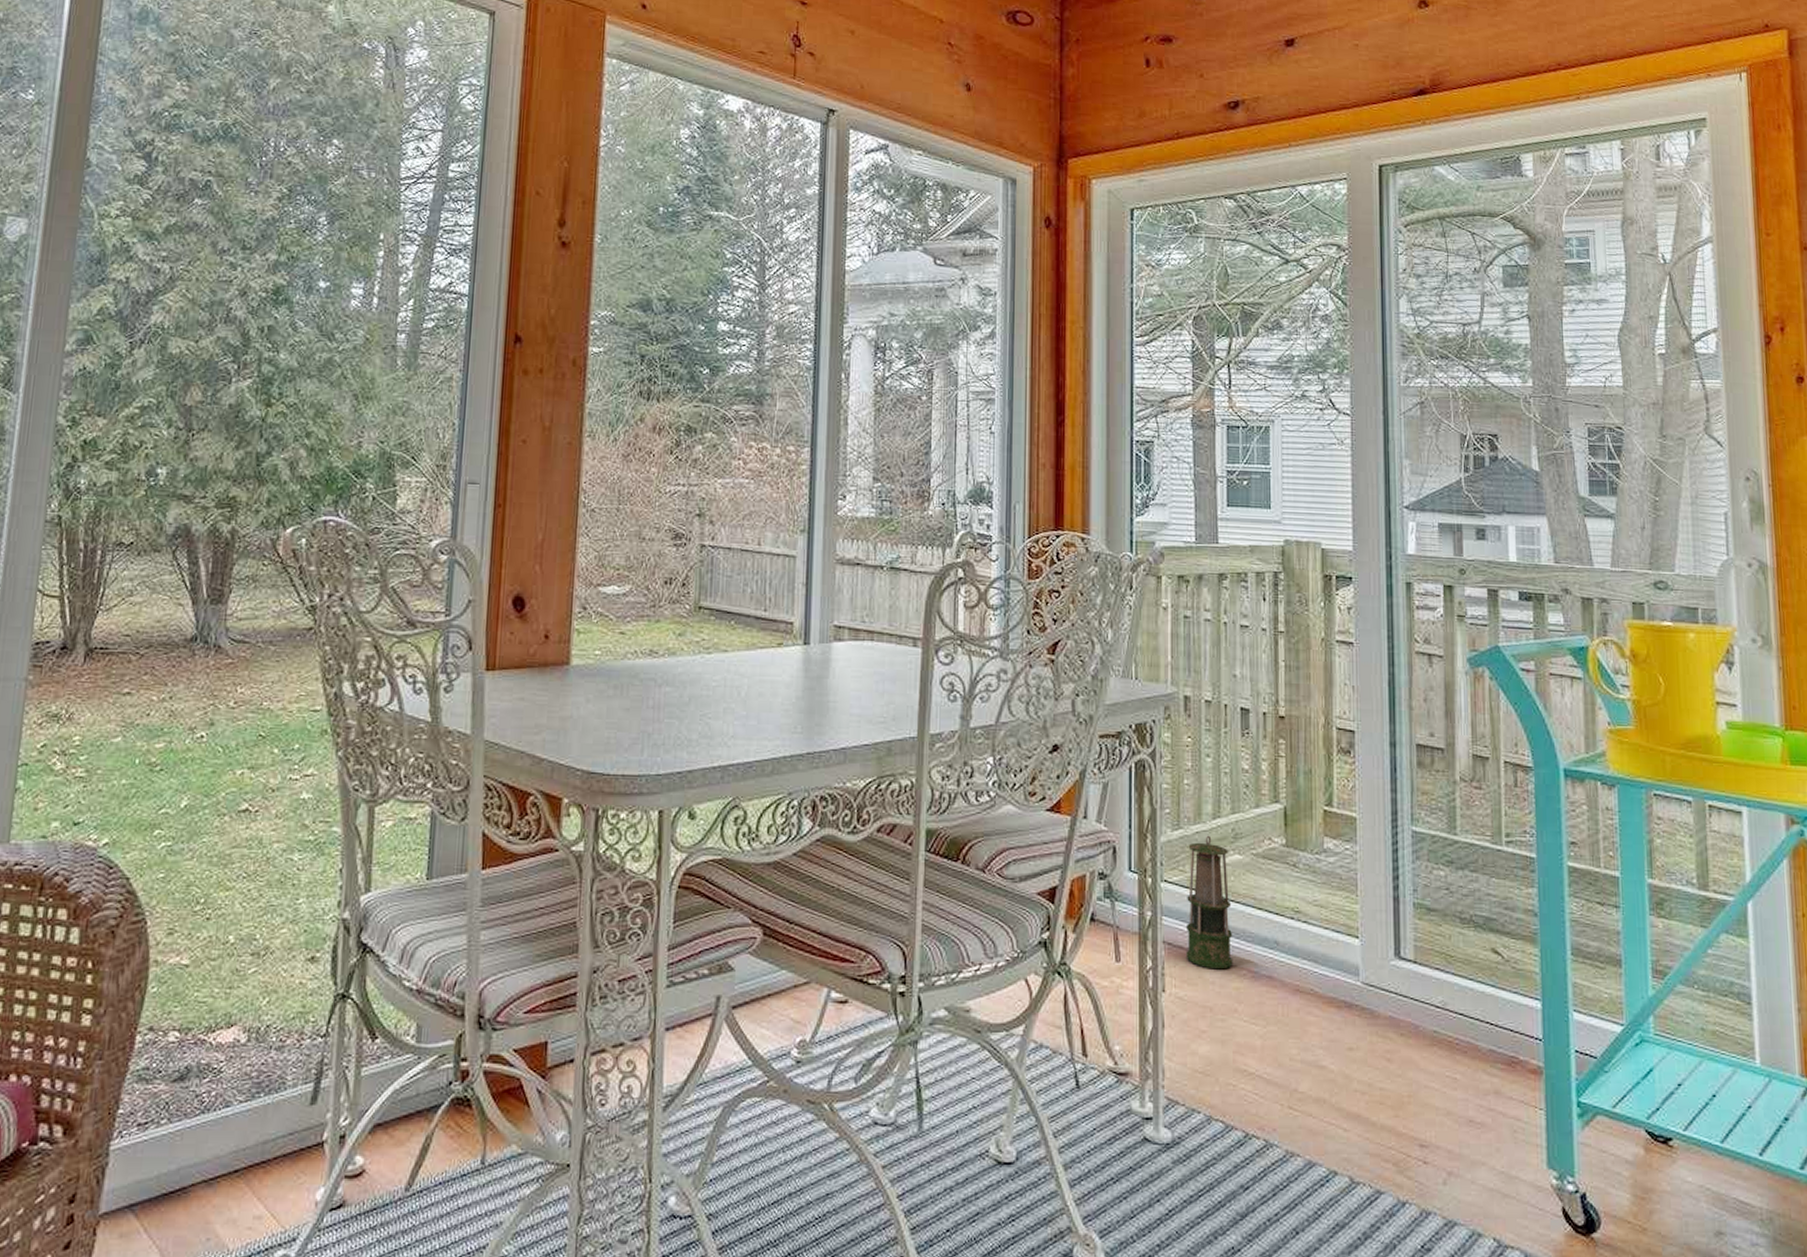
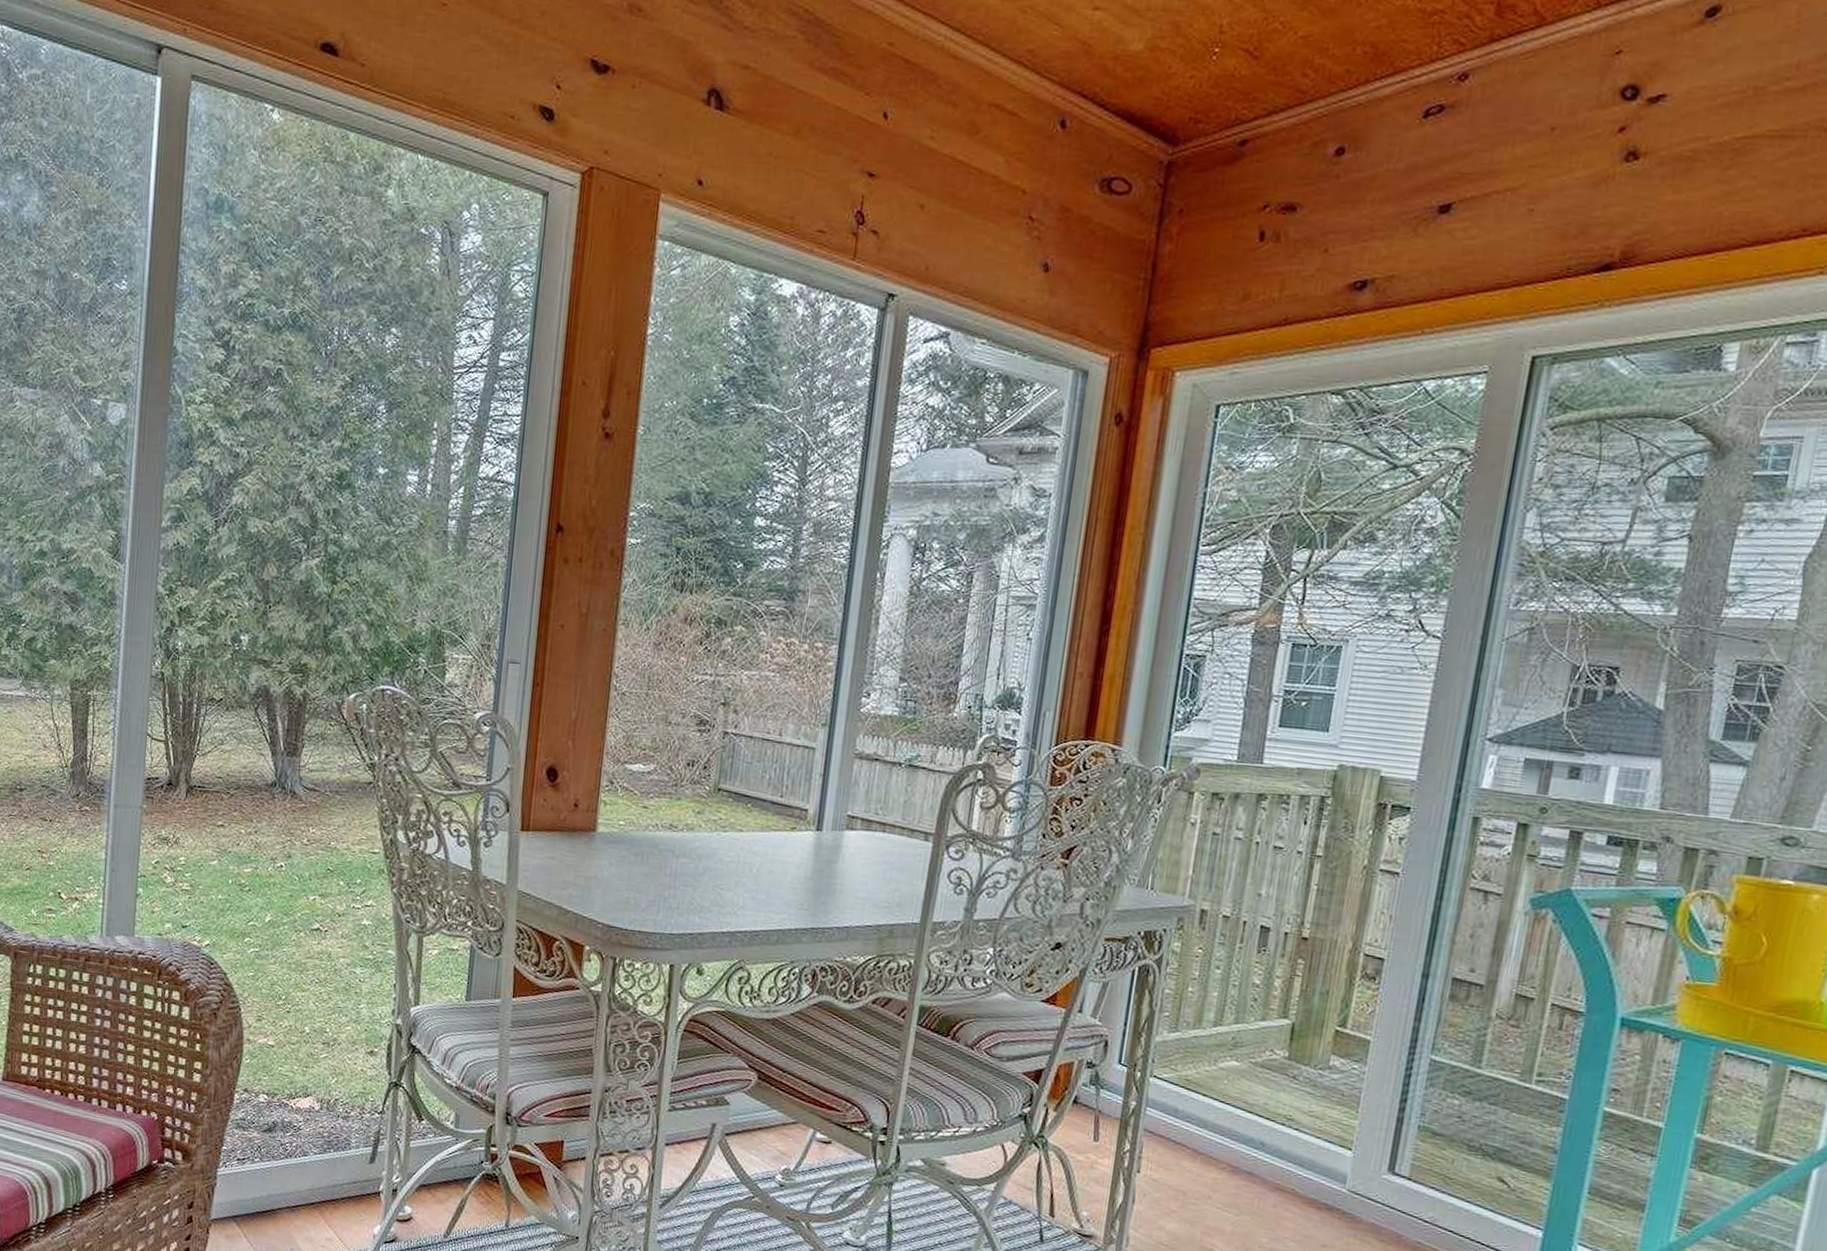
lantern: present [1185,835,1233,970] -> none [1165,1040,1226,1161]

